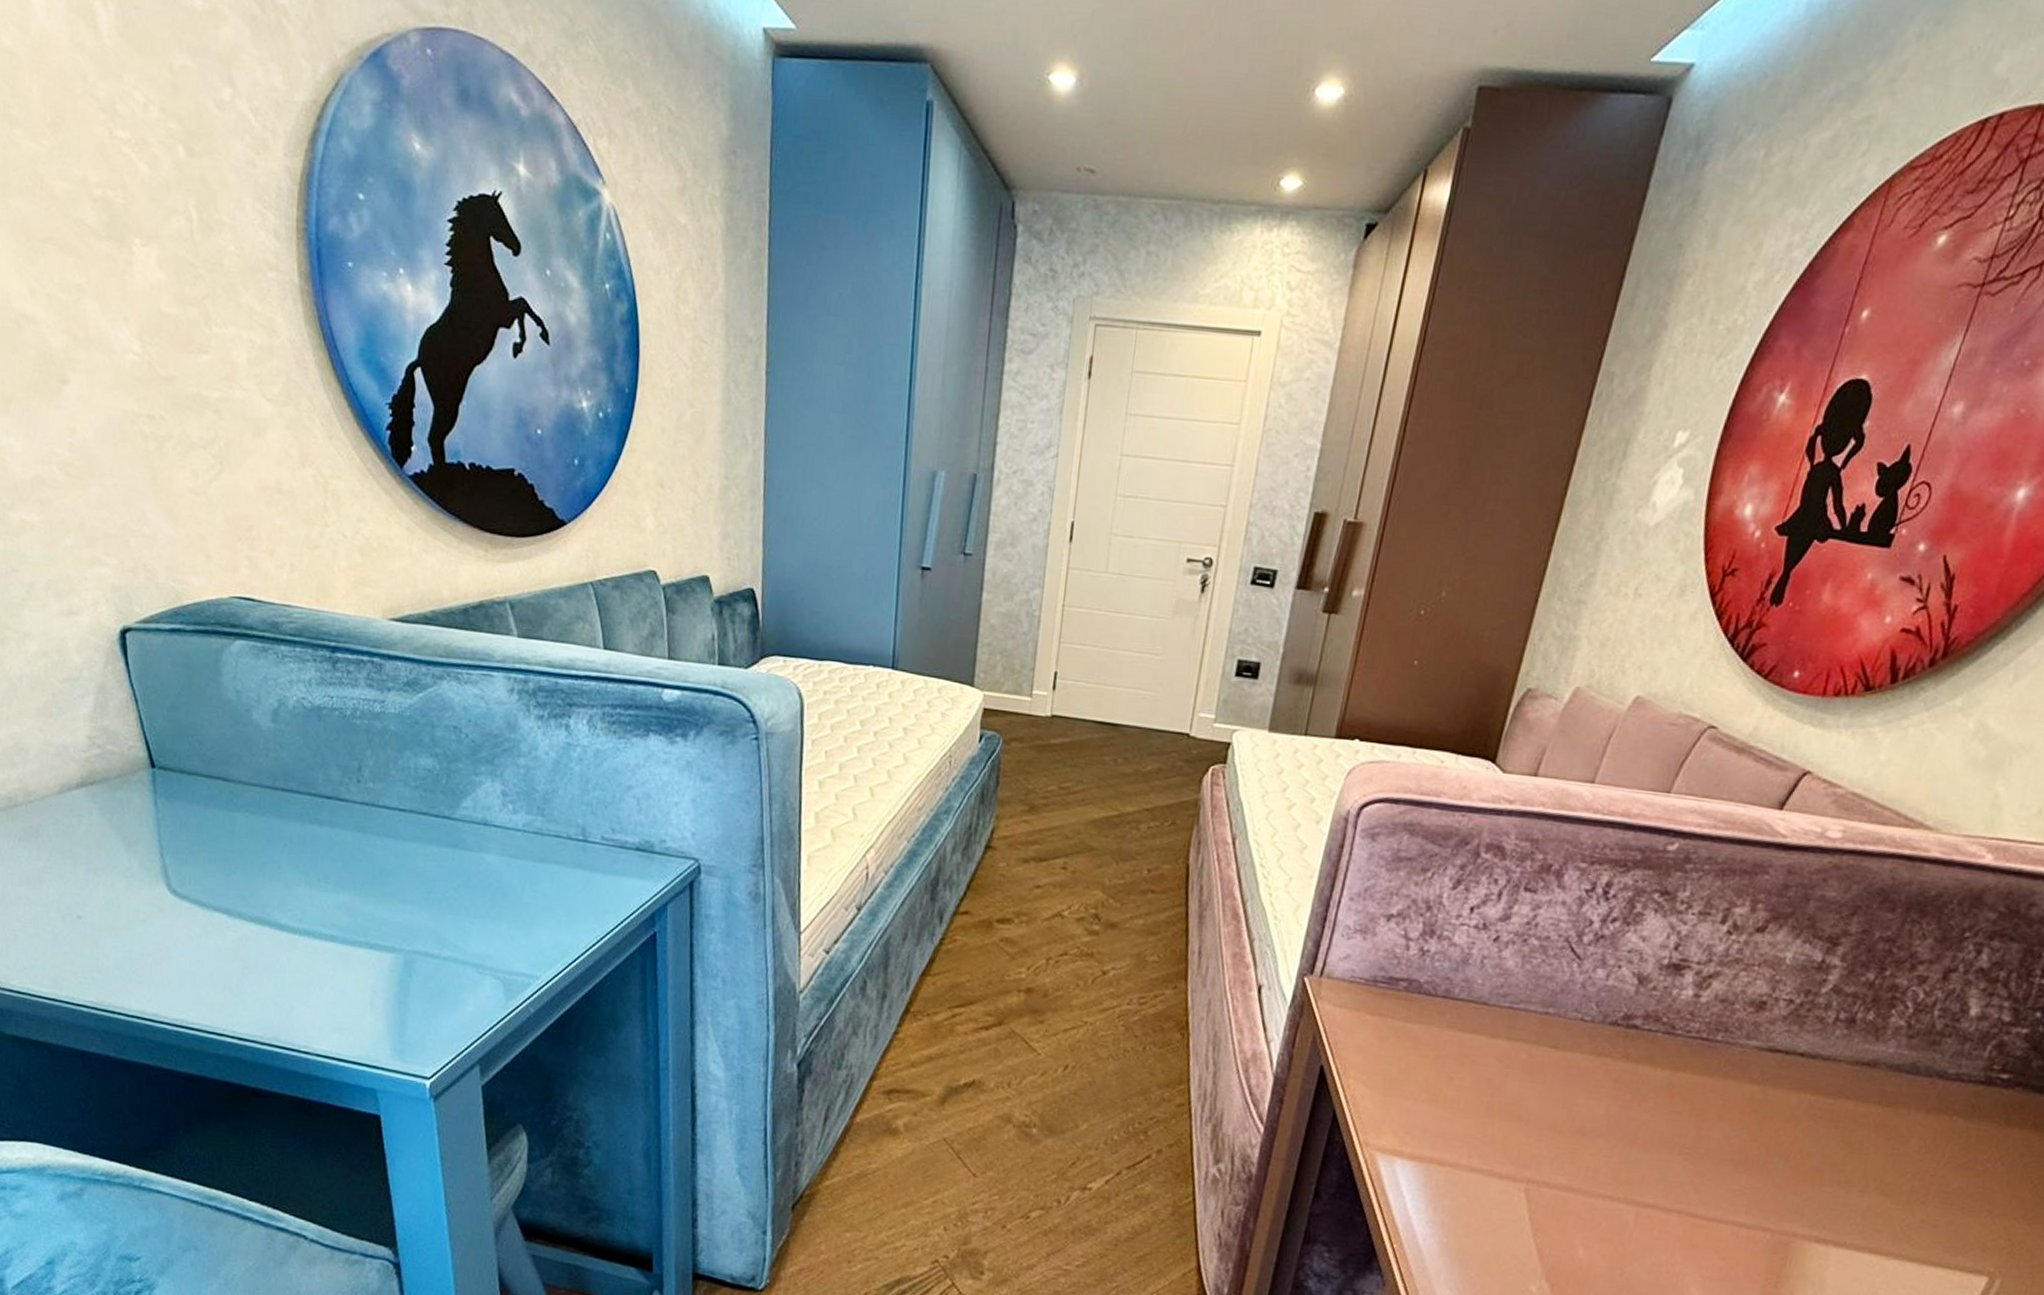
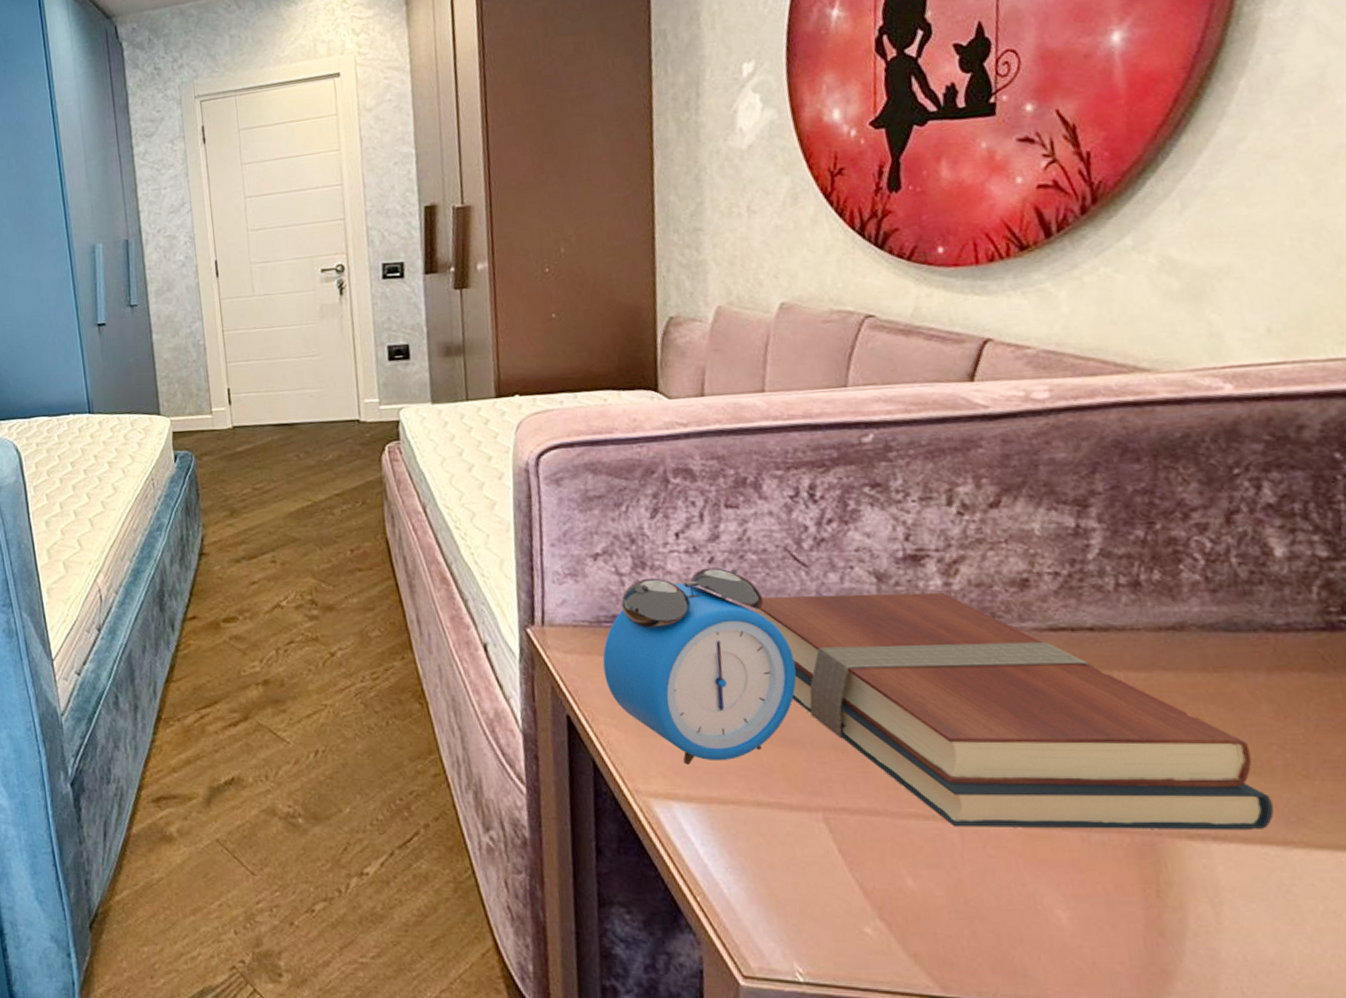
alarm clock: none [1366,945,1544,1127] -> present [602,567,797,765]
books: none [1521,981,1891,1241] -> present [754,592,1274,831]

